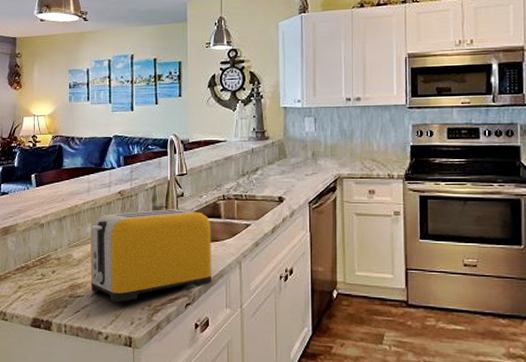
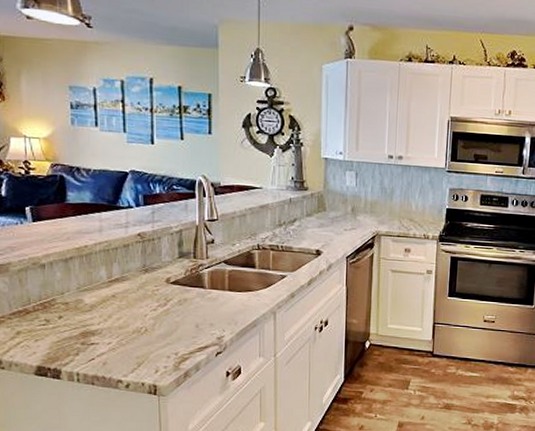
toaster: present [90,209,211,302] -> none [104,255,244,350]

